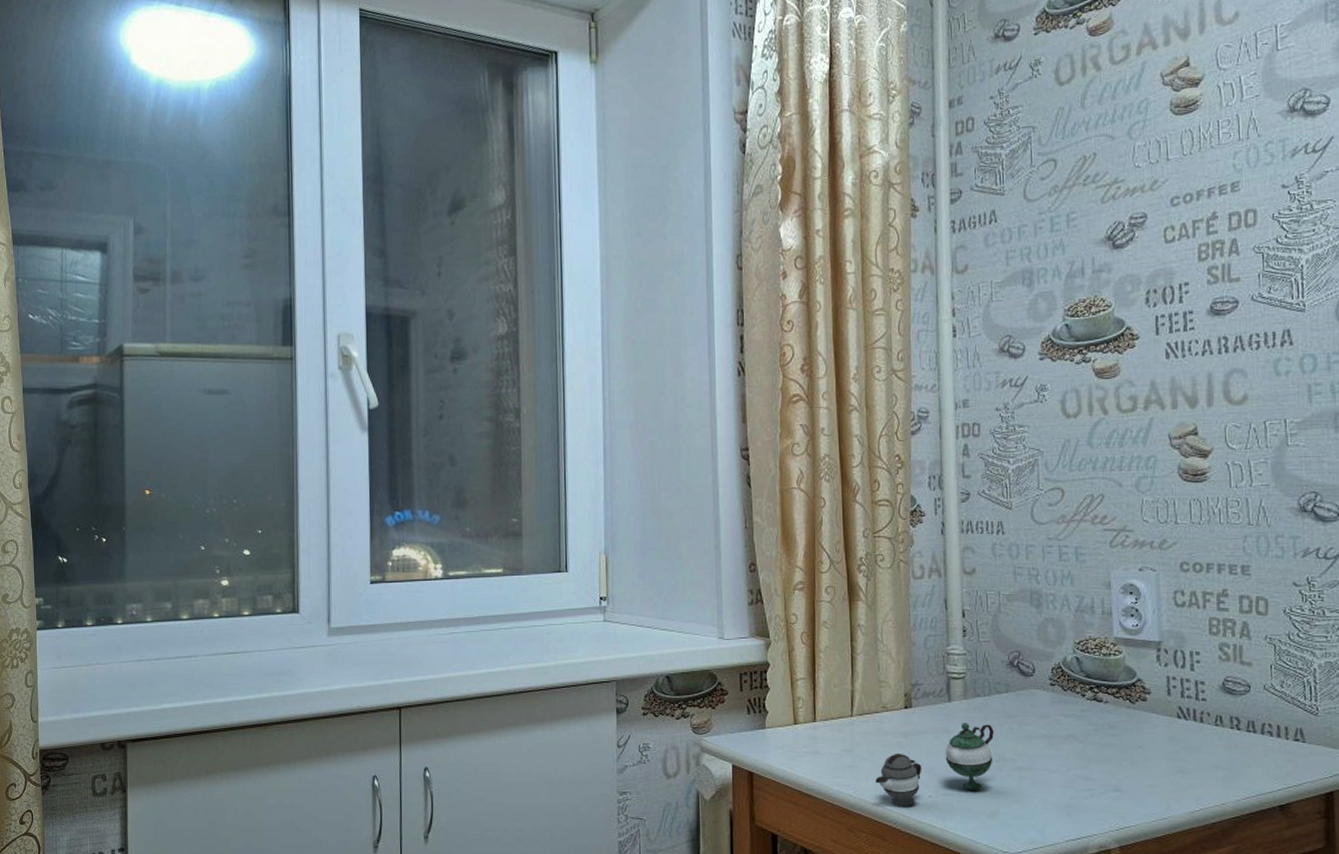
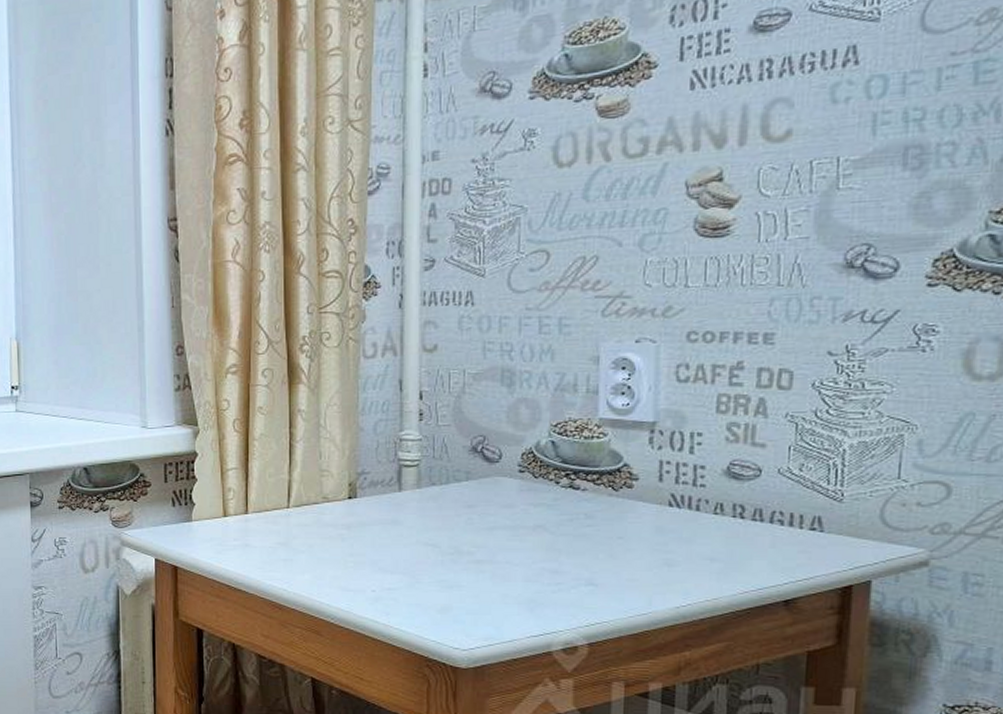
teapot: present [875,723,994,806] -> none [312,513,450,601]

